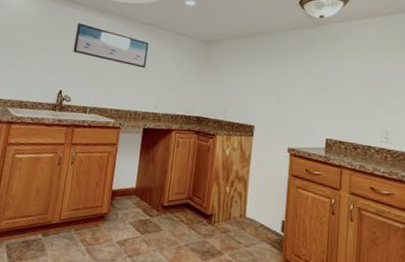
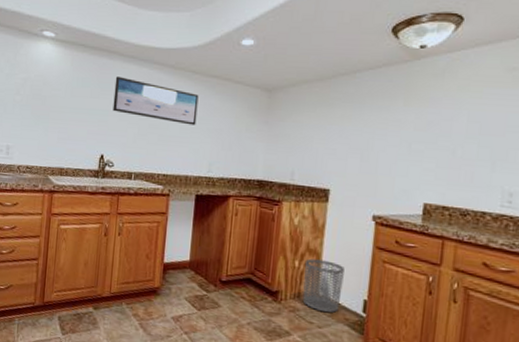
waste bin: none [232,185,266,233] -> present [302,258,345,313]

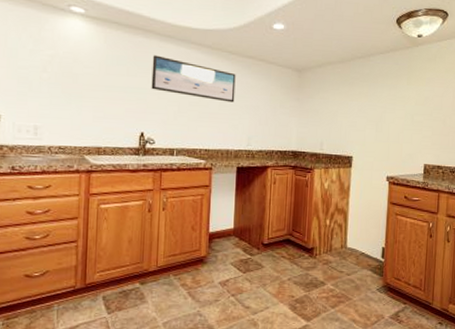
waste bin: present [302,258,345,313] -> none [334,217,366,262]

